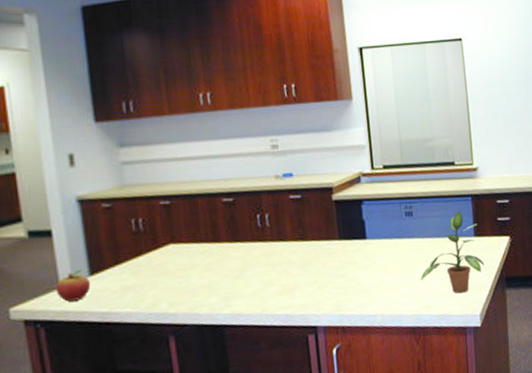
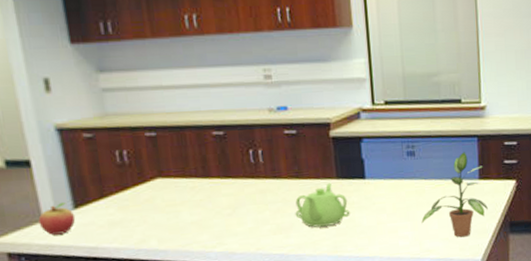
teapot: none [300,243,352,288] -> present [295,182,350,228]

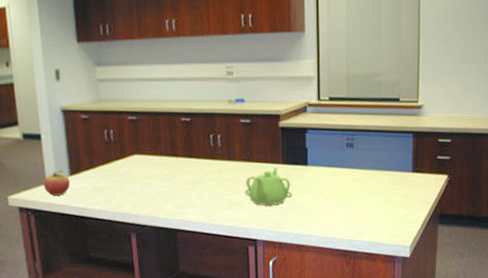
potted plant: present [421,152,488,238] -> none [356,146,419,225]

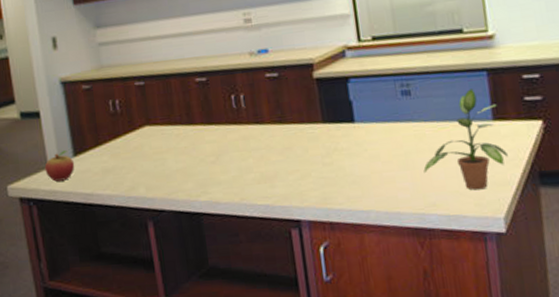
teapot: present [245,167,292,206] -> none [279,127,340,177]
potted plant: none [356,146,419,225] -> present [423,88,508,191]

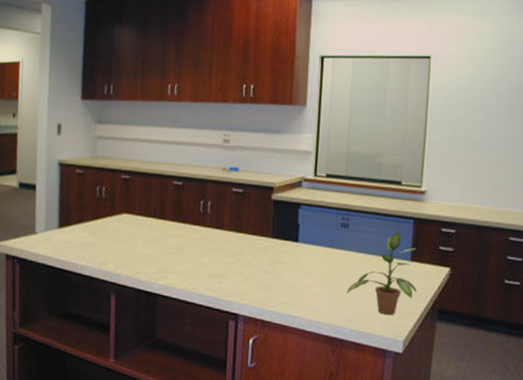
fruit: present [44,151,75,182] -> none [32,222,59,247]

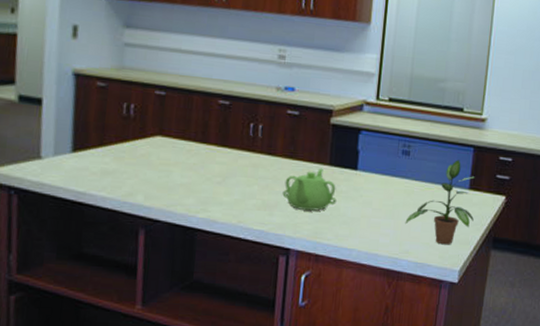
teapot: none [230,240,280,281] -> present [282,168,336,212]

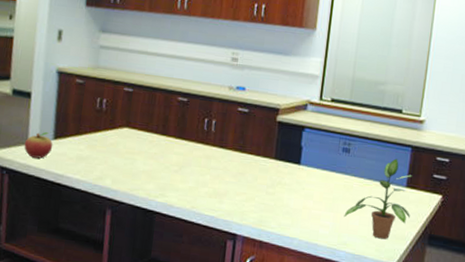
fruit: none [35,144,72,175] -> present [24,132,53,159]
teapot: present [282,168,336,212] -> none [231,161,281,201]

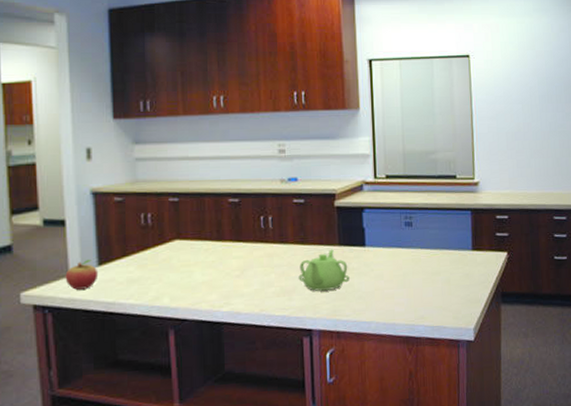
teapot: none [231,161,281,201] -> present [298,249,350,292]
potted plant: present [344,158,412,240] -> none [417,224,481,306]

